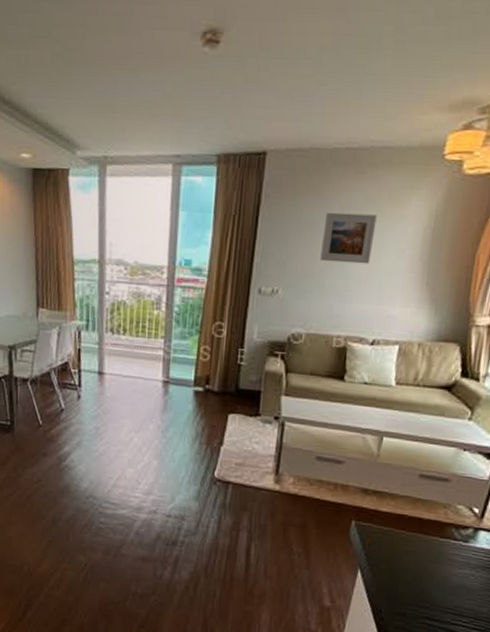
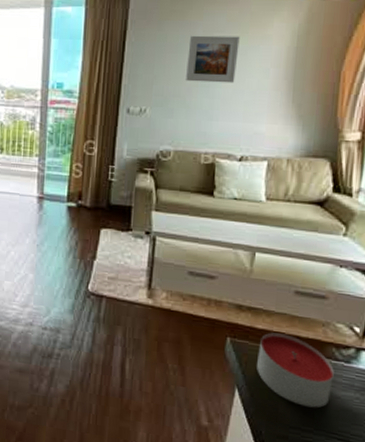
candle: none [379,515,453,586] -> present [257,332,334,408]

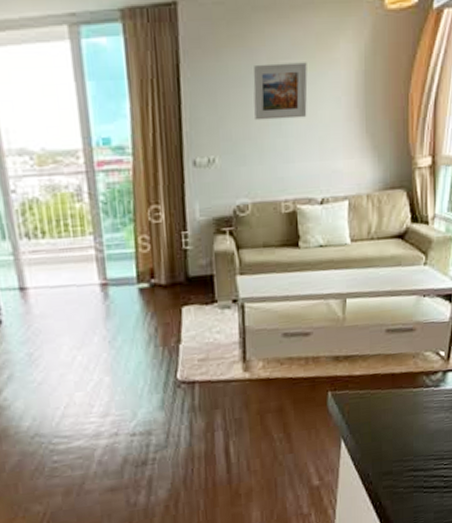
candle: present [257,332,334,408] -> none [358,374,426,439]

